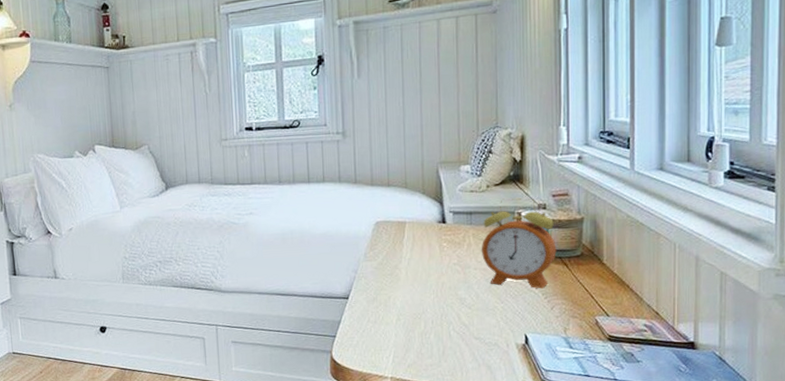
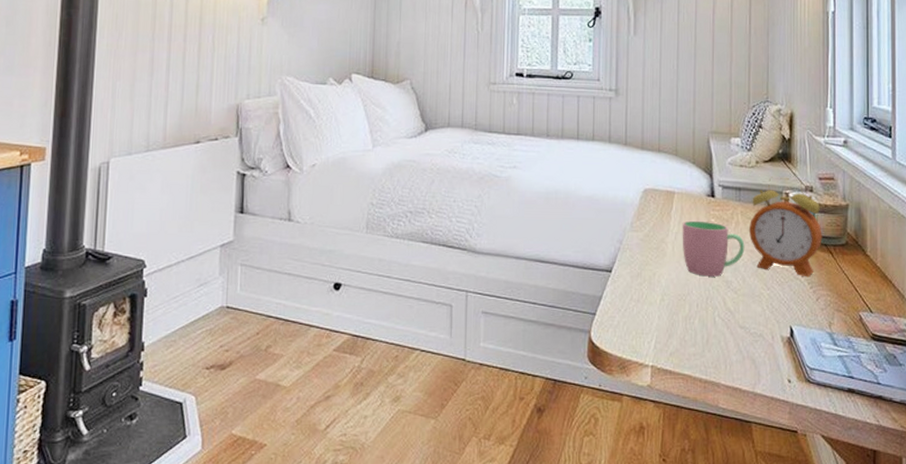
cup: none [414,246,478,296] -> present [682,220,745,277]

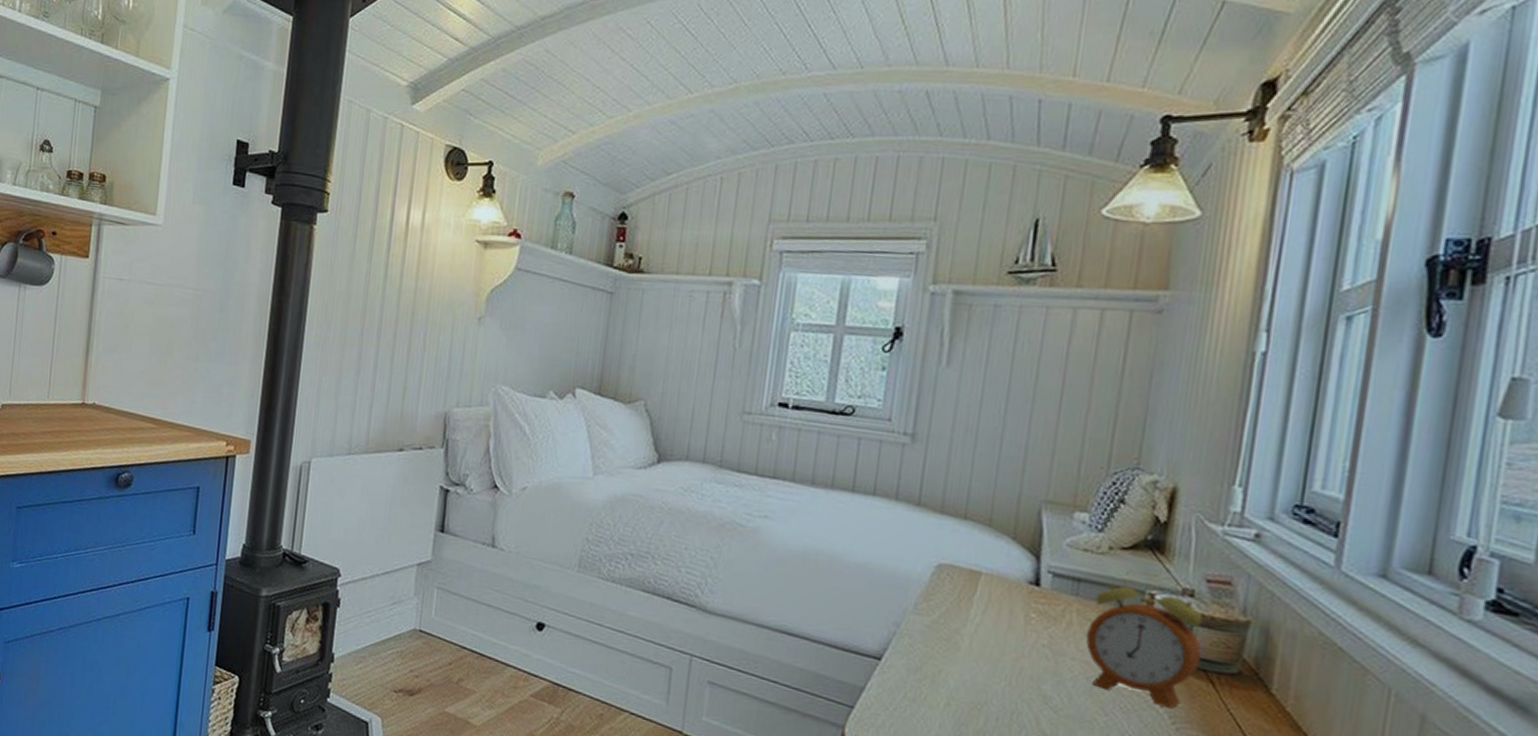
cup: present [682,220,745,277] -> none [984,611,1078,688]

